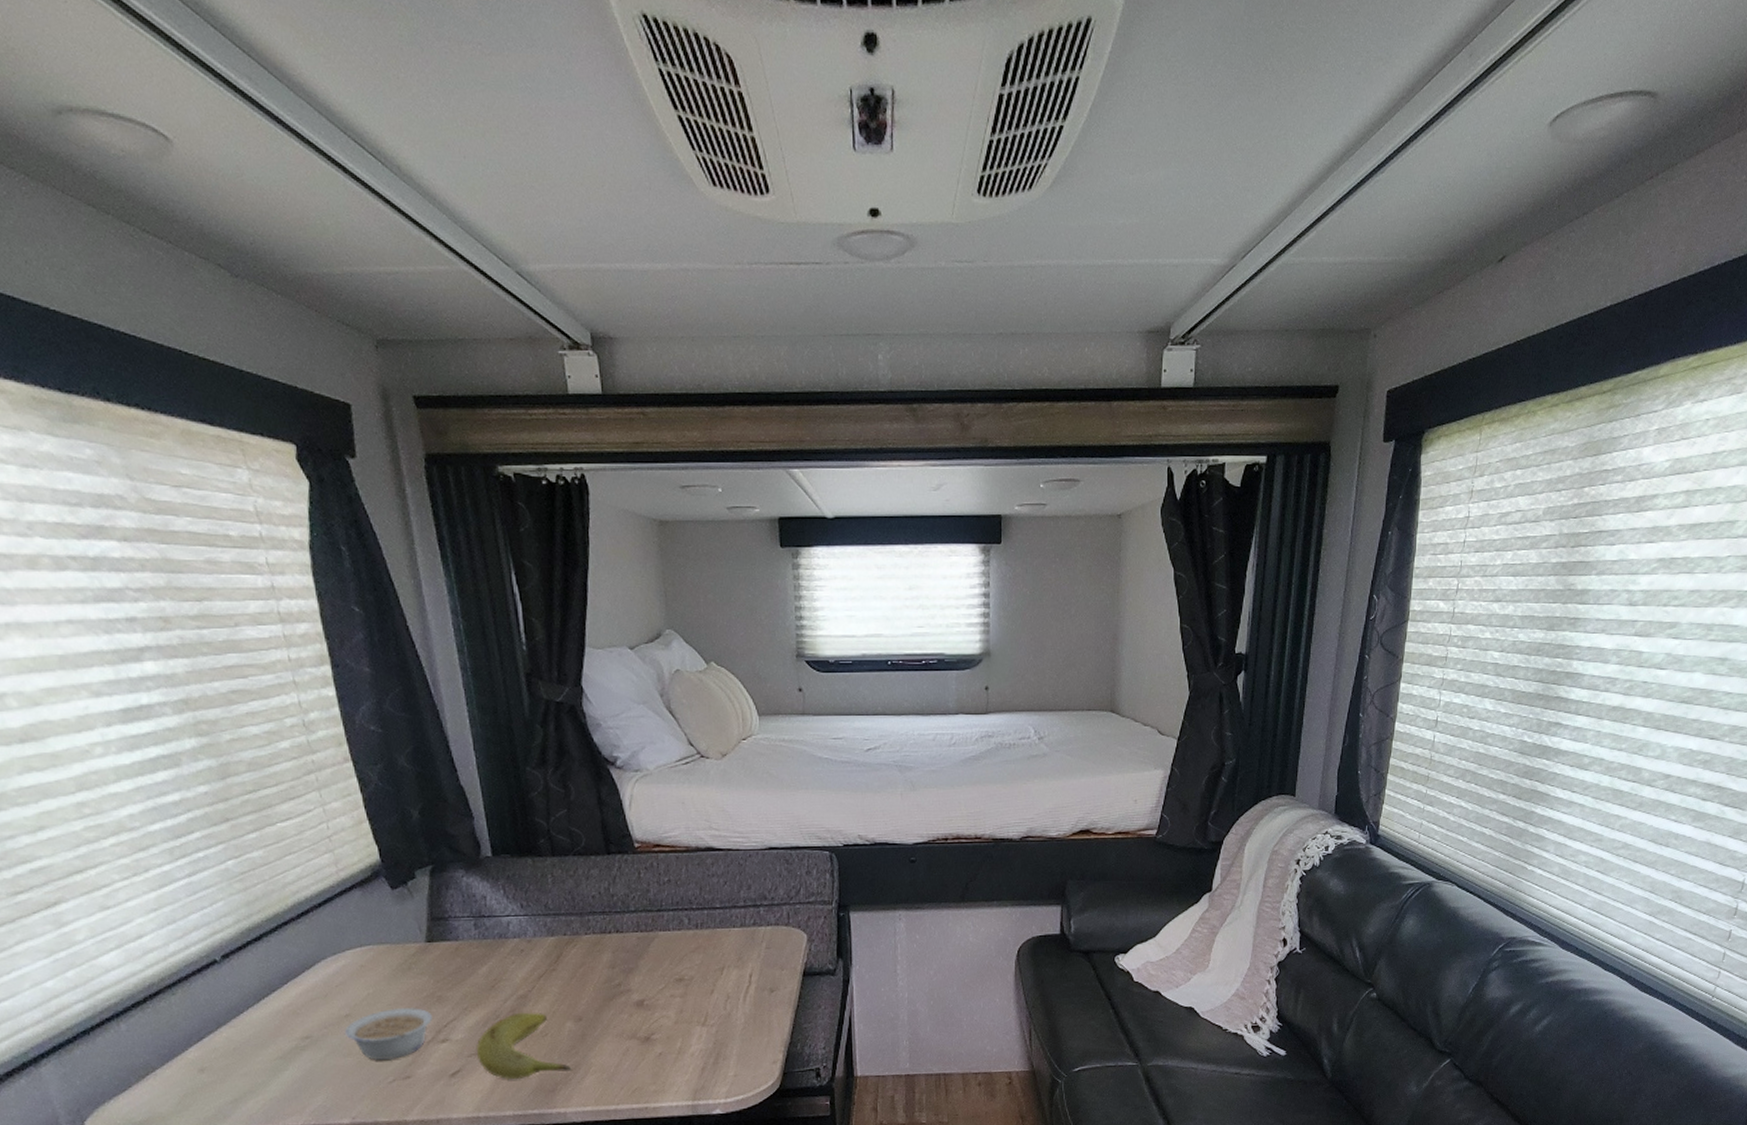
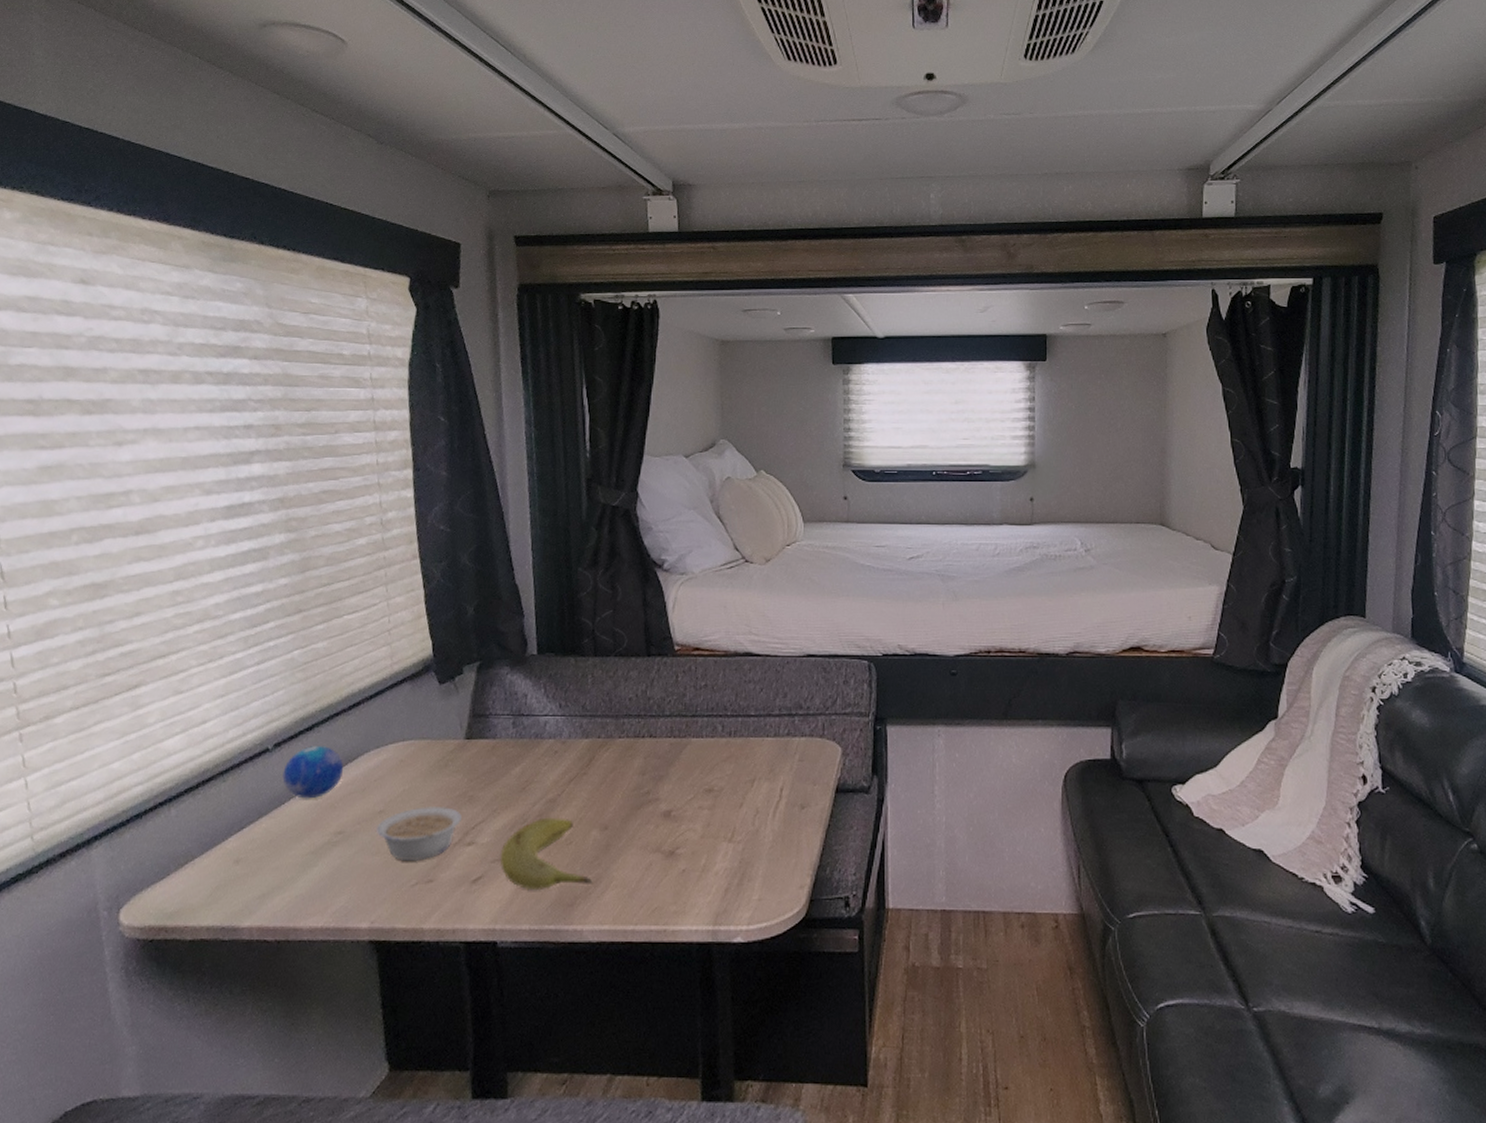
decorative orb: none [236,955,302,1007] -> present [282,746,344,799]

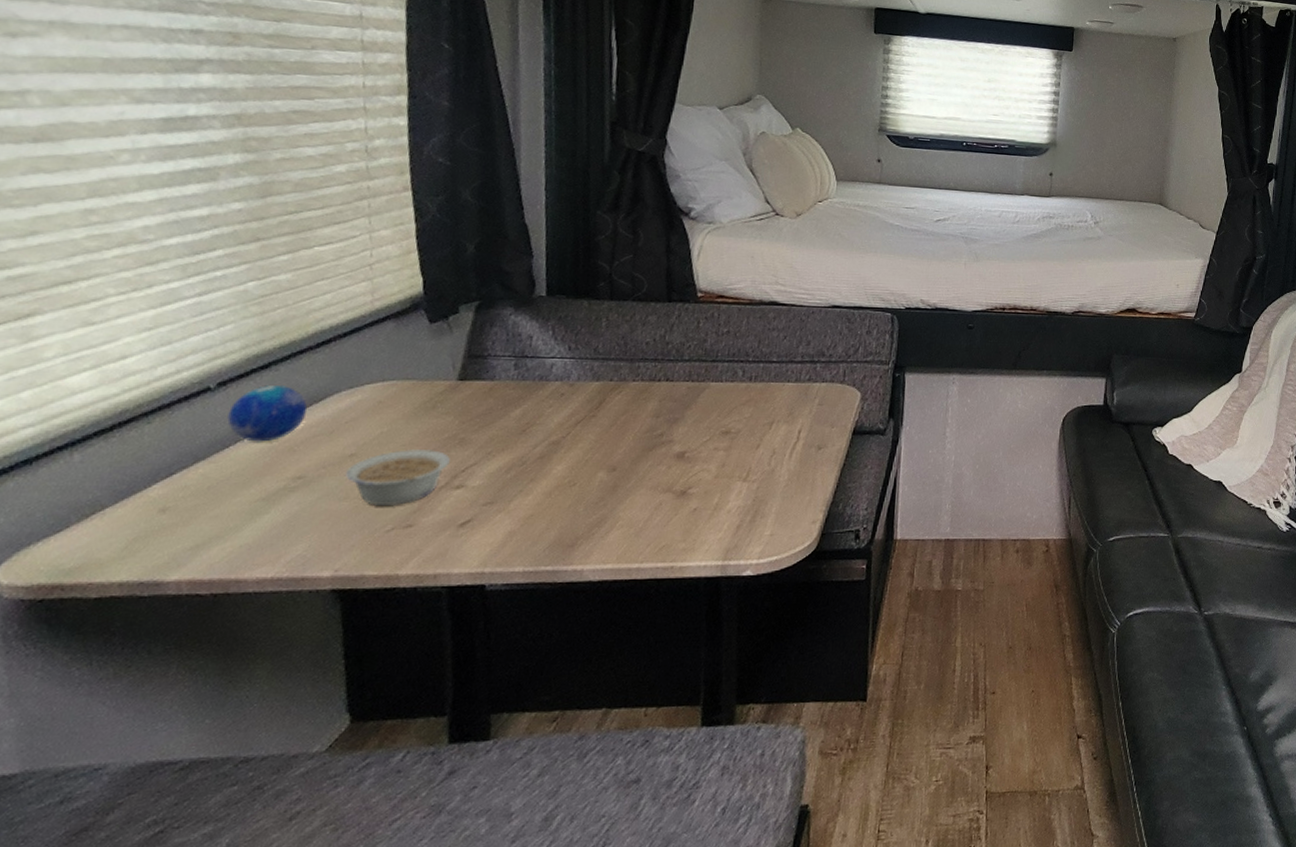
fruit: present [501,817,593,889] -> none [493,459,597,531]

